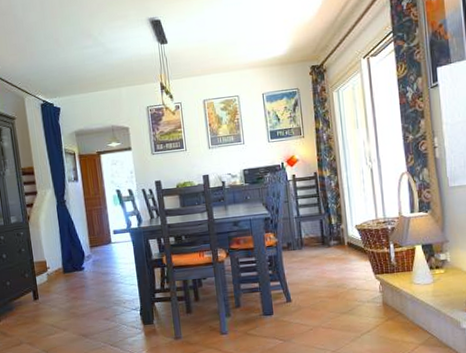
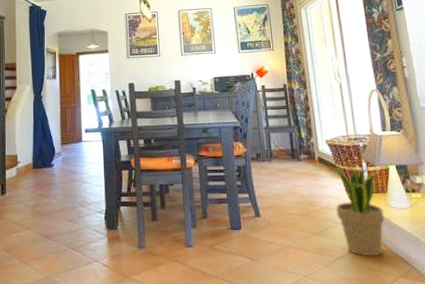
potted plant: none [356,248,409,330] -> present [327,165,385,257]

